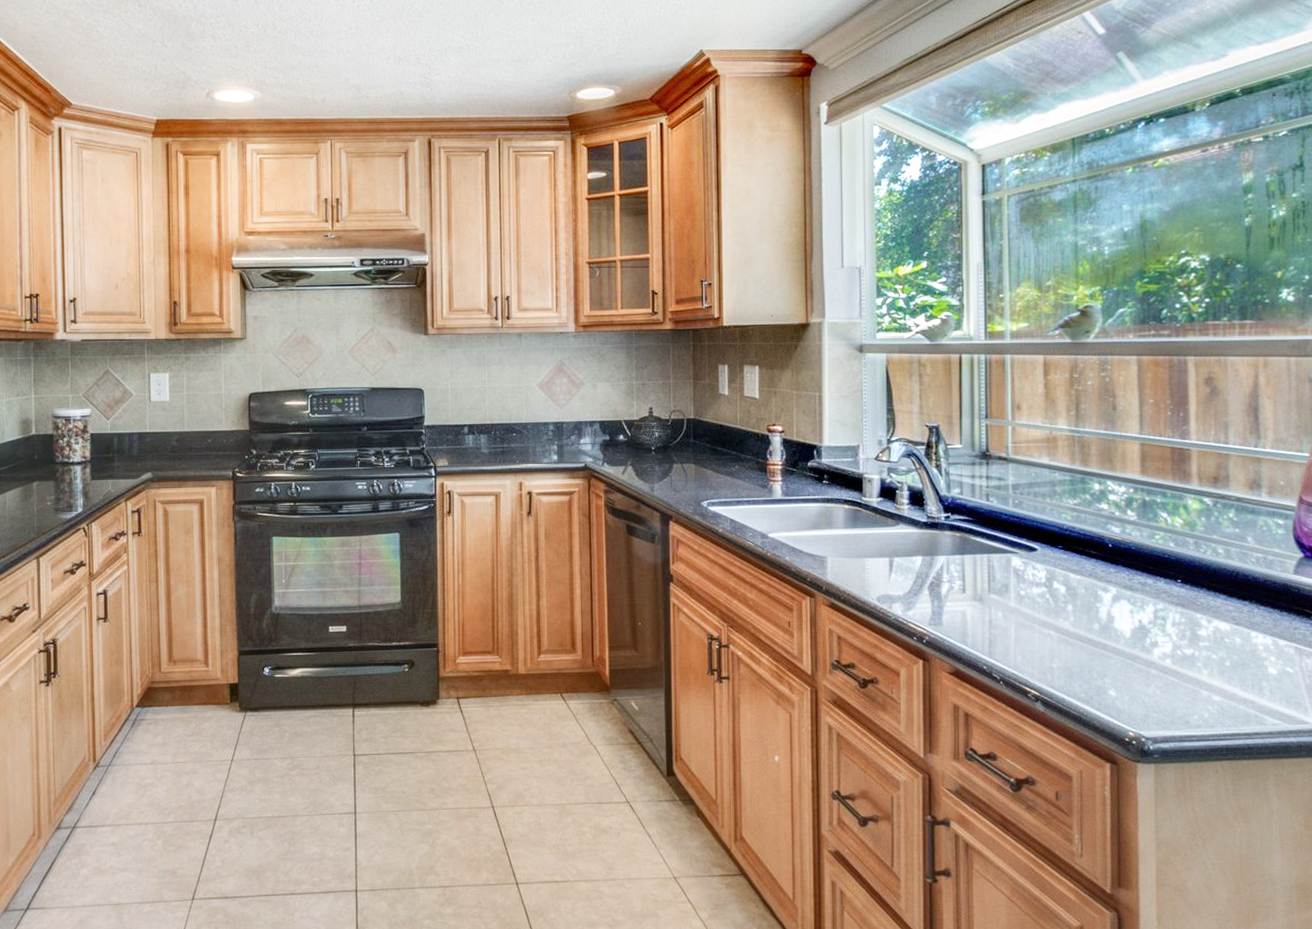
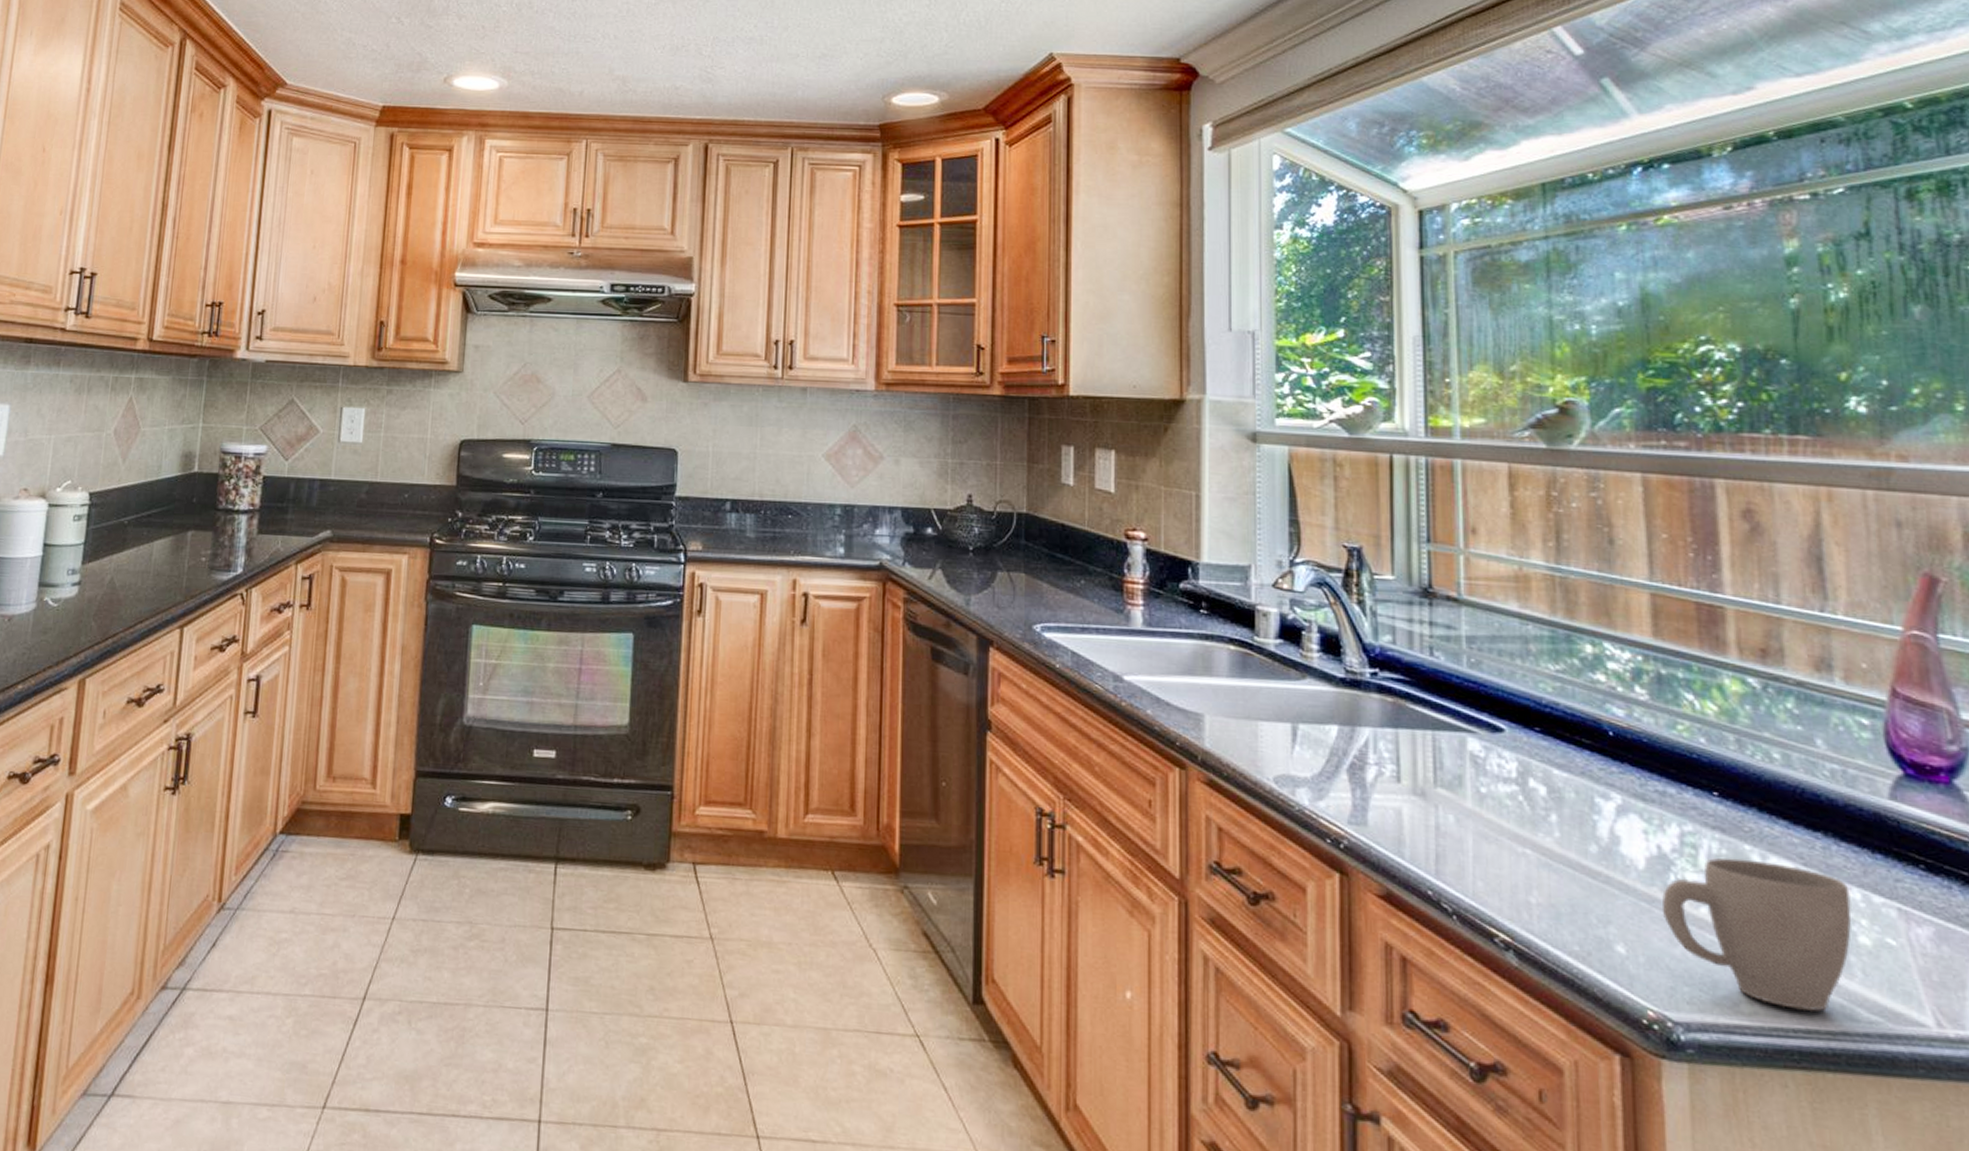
mug: none [1140,624,1265,721] -> present [1661,857,1852,1012]

